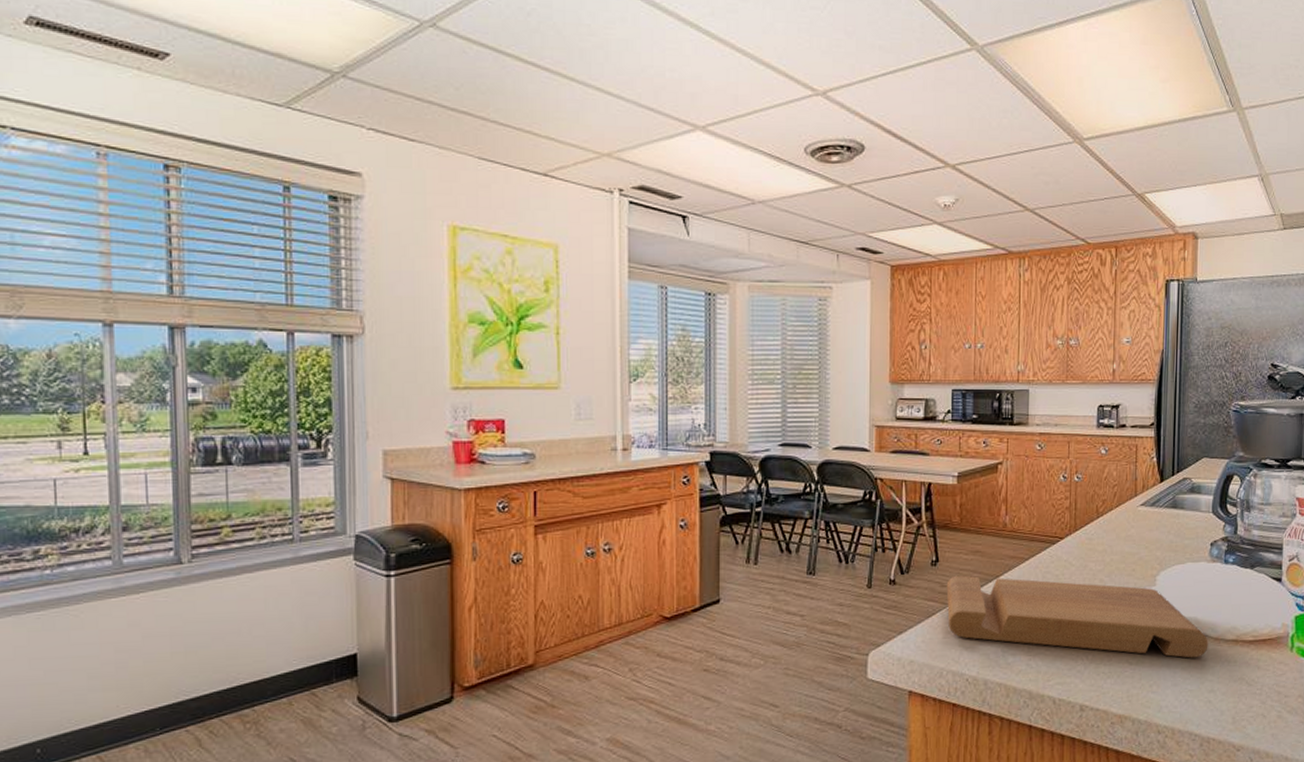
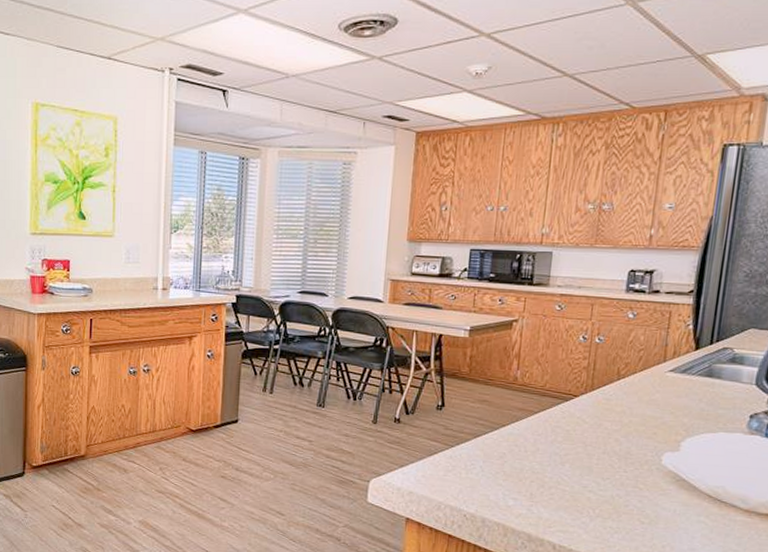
cutting board: present [946,575,1209,658] -> none [449,420,737,527]

